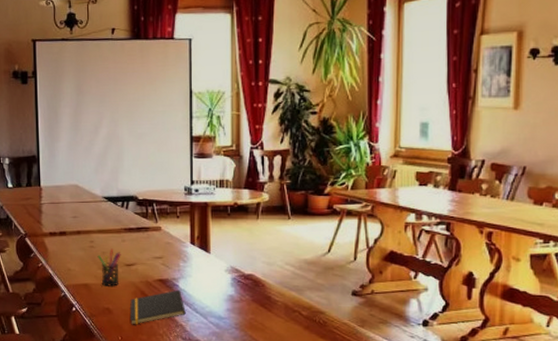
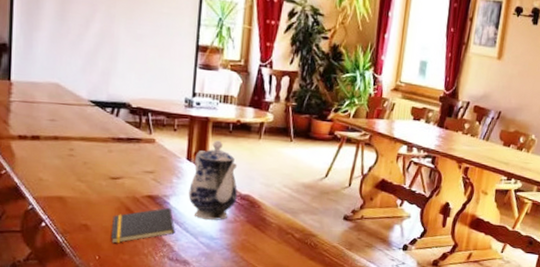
pen holder: present [97,248,121,287] -> none [77,159,106,201]
teapot: none [195,224,240,300] -> present [188,140,238,220]

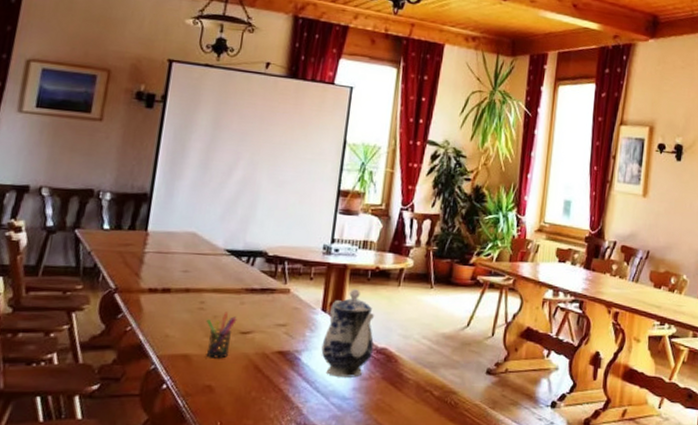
pen holder: none [77,159,106,201] -> present [206,312,237,359]
notepad: present [111,207,175,244] -> none [235,364,305,407]

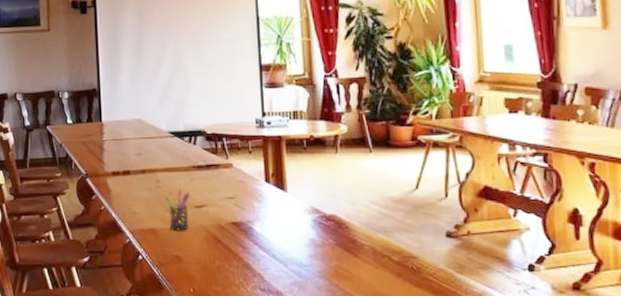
teapot: present [321,289,375,378] -> none [271,159,322,245]

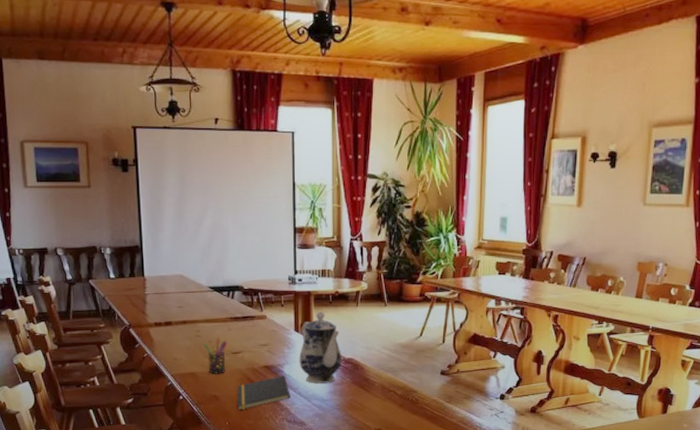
notepad: none [202,233,264,275] -> present [237,375,291,410]
teapot: none [271,159,322,245] -> present [299,311,341,383]

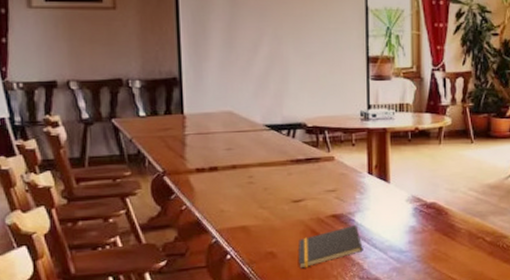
pen holder: present [204,337,228,374] -> none [258,183,287,227]
teapot: present [299,311,341,383] -> none [373,150,422,233]

